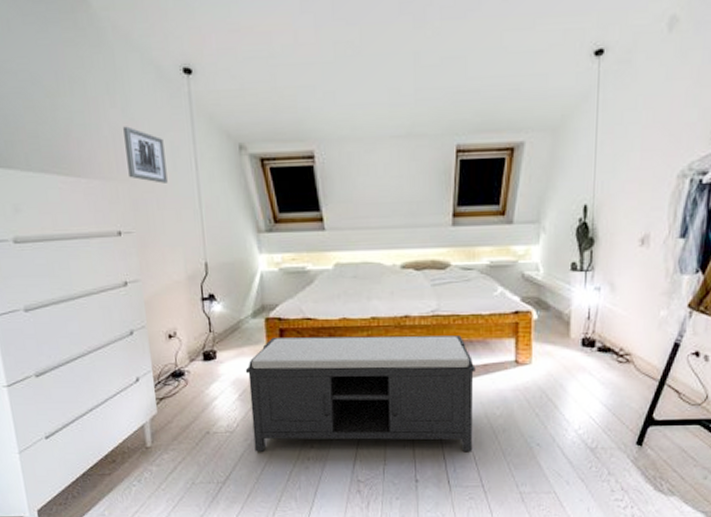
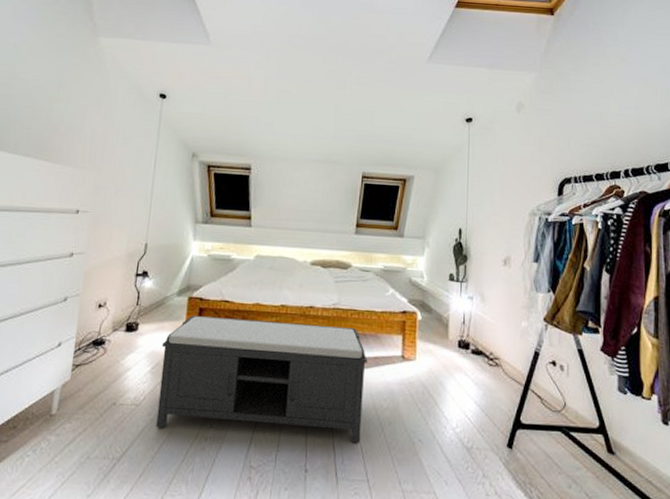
wall art: present [123,126,168,184] -> none [97,129,133,176]

